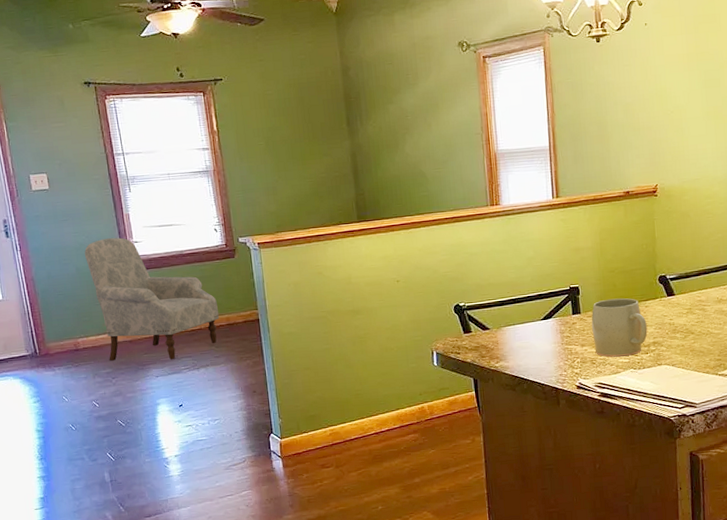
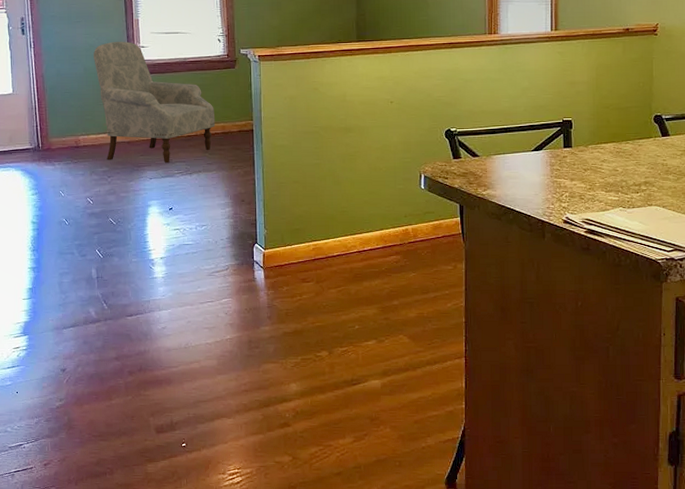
mug: present [591,298,648,358] -> none [582,134,639,194]

